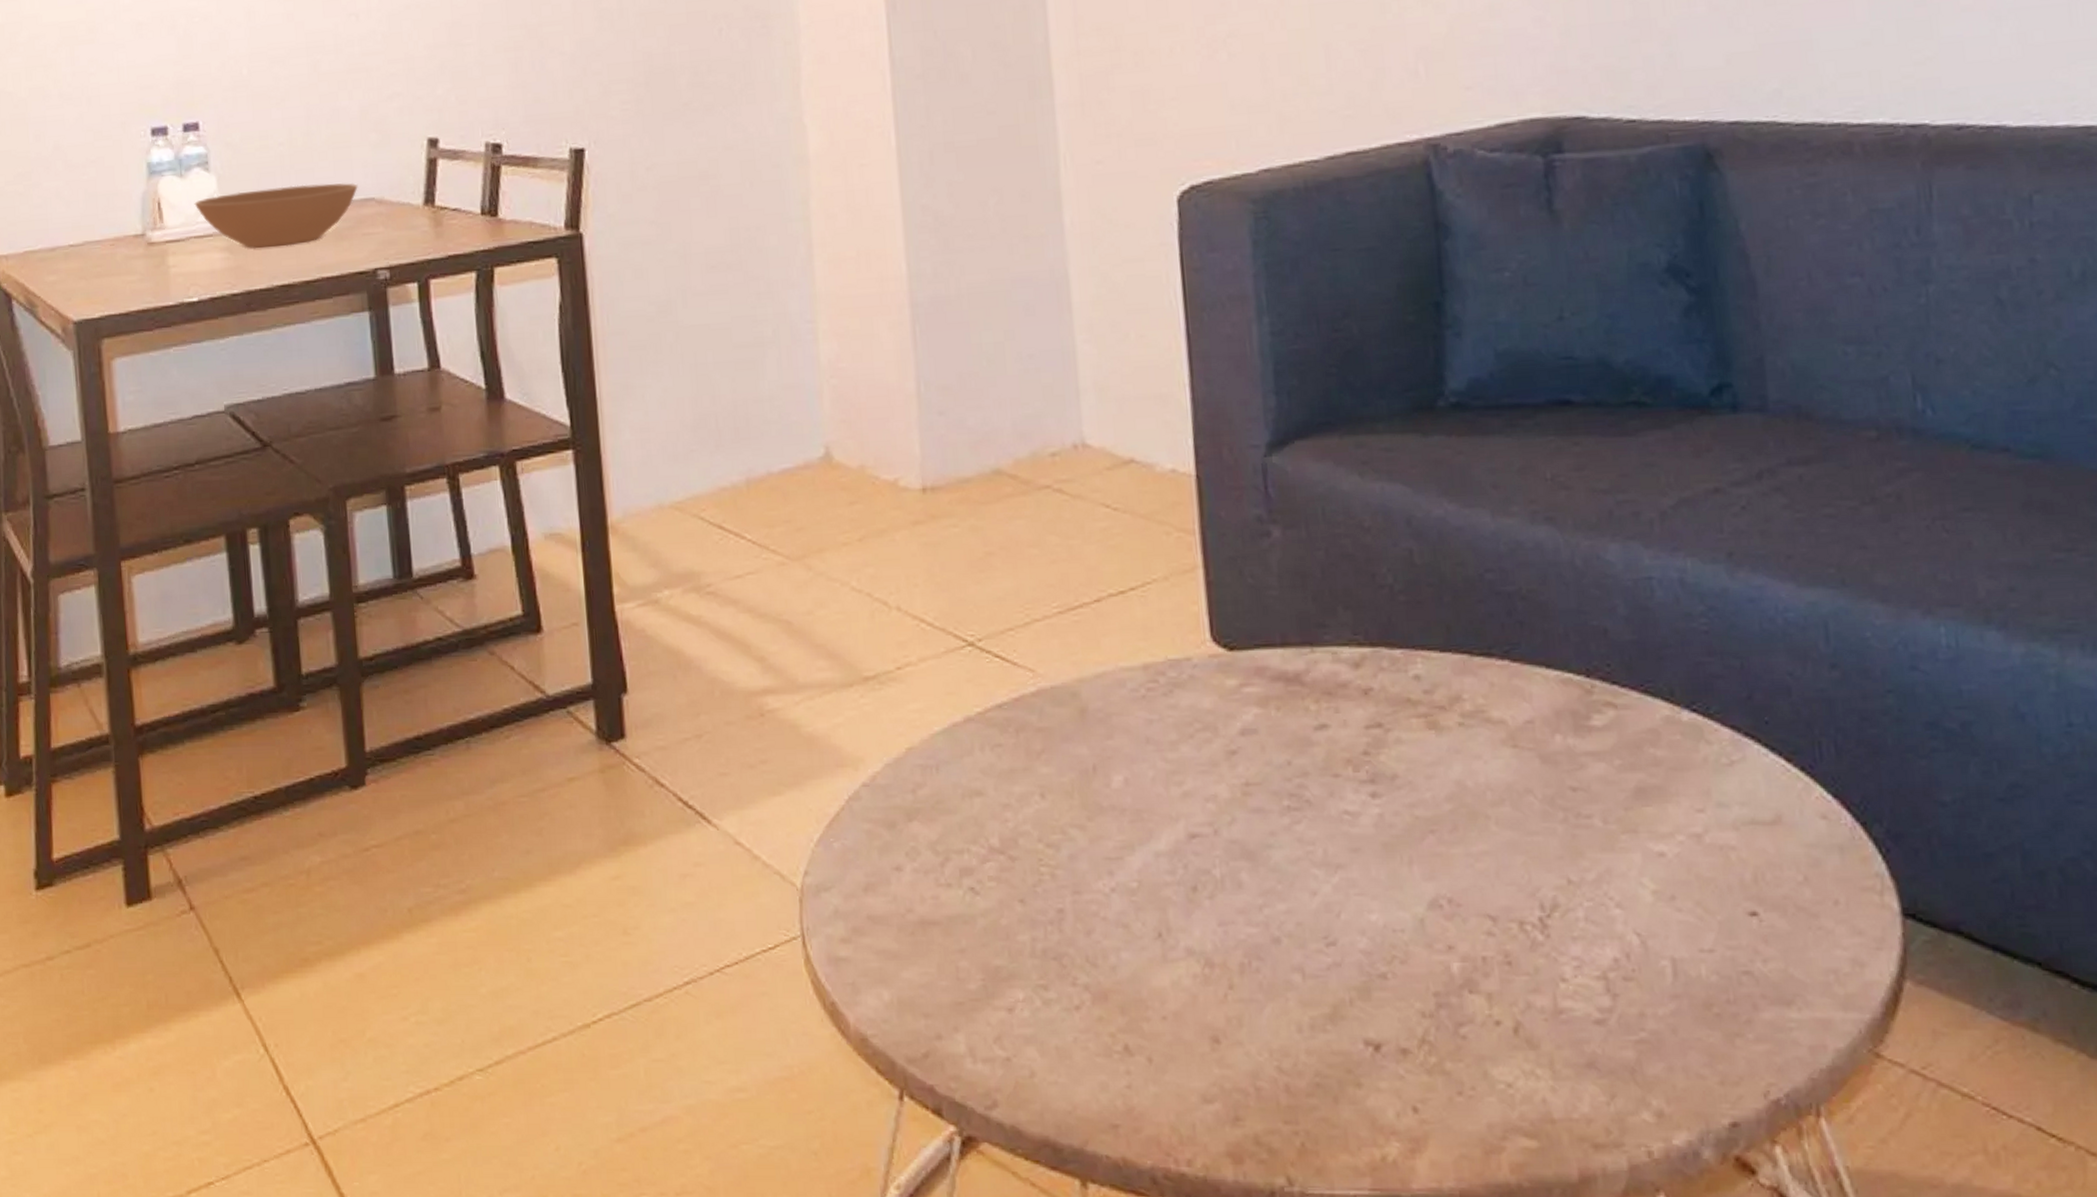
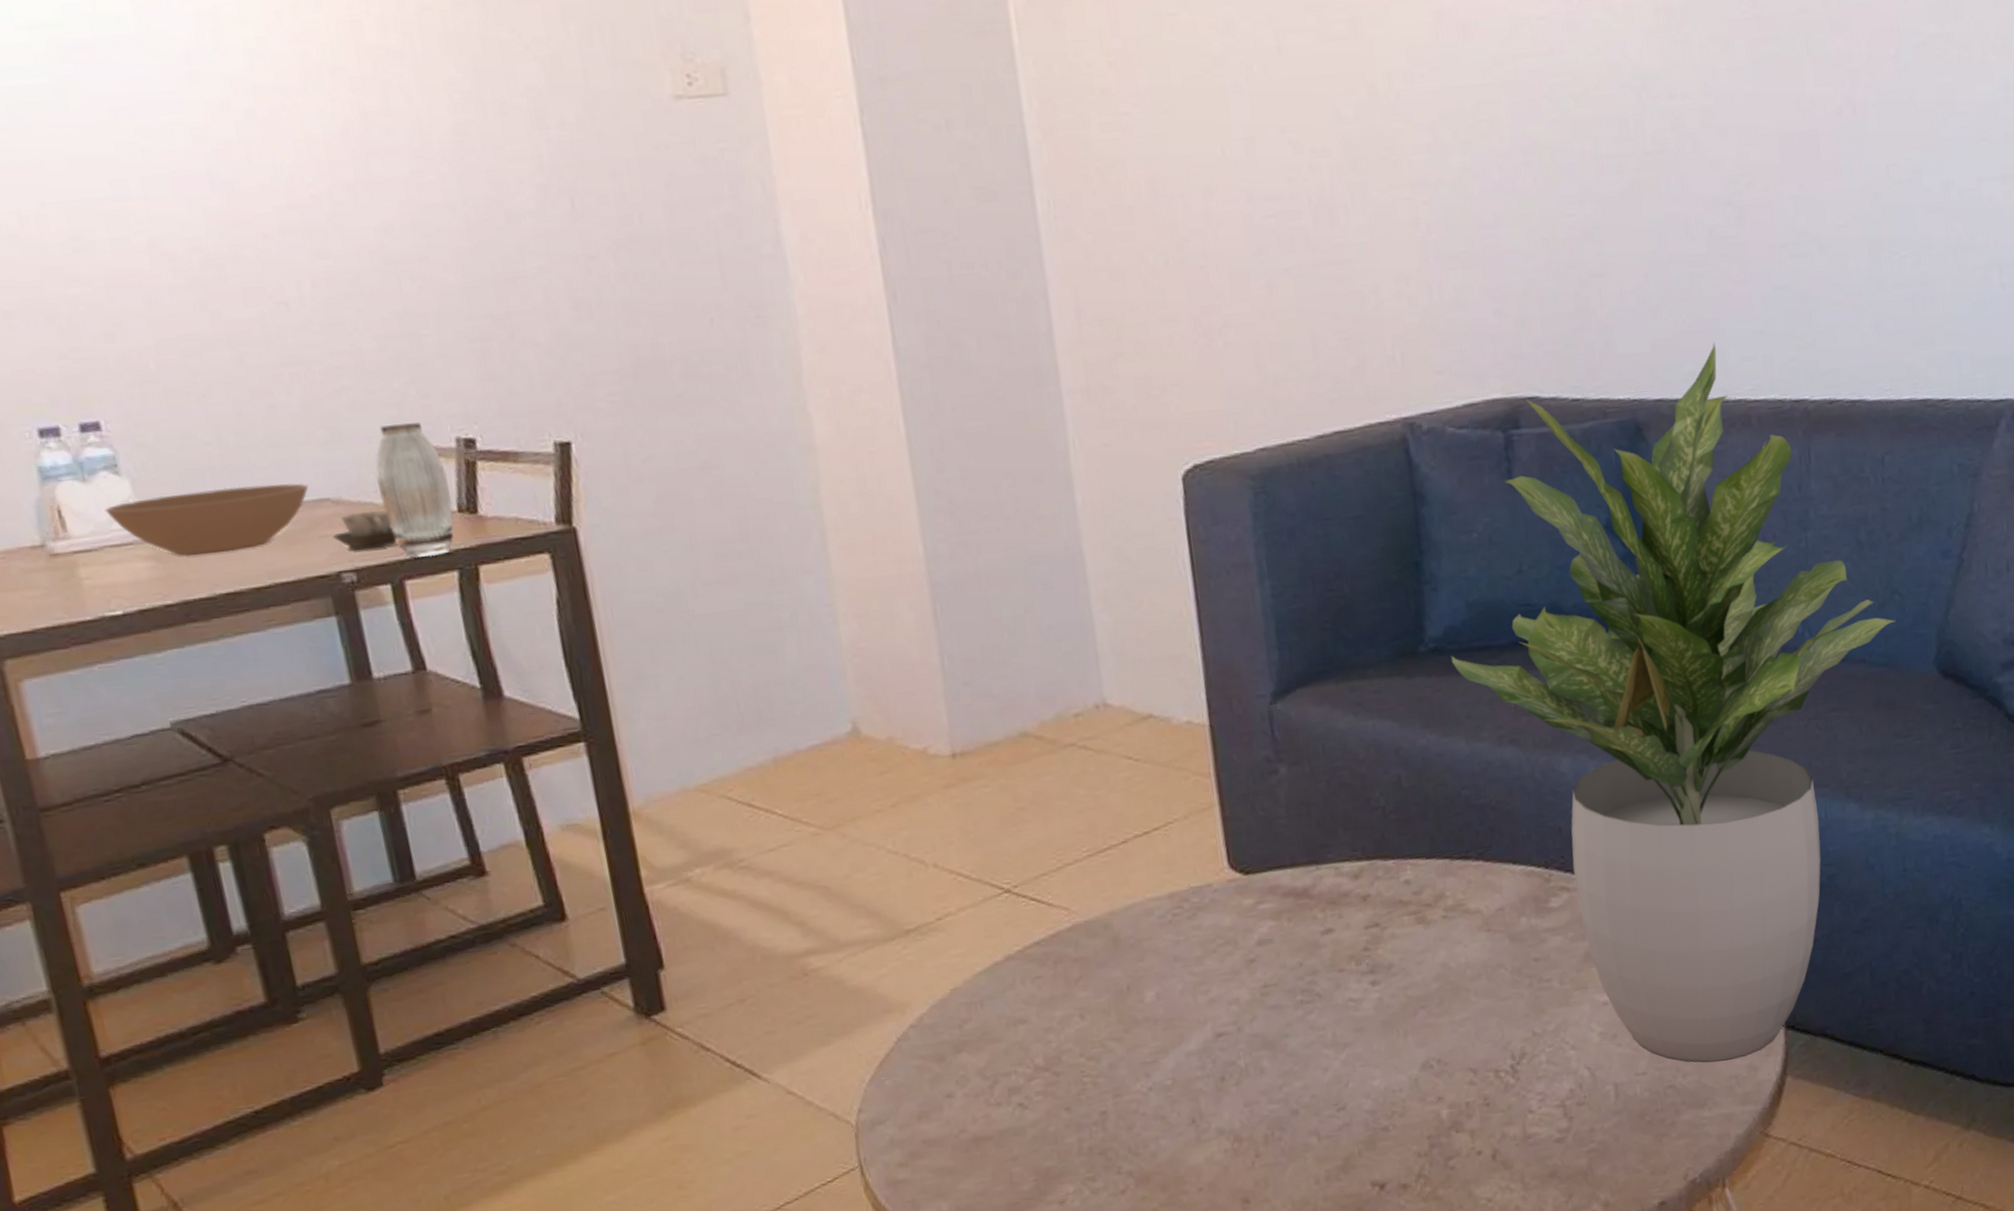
cup: none [374,210,427,249] -> present [333,509,398,551]
vase: none [414,127,477,259] -> present [375,422,454,559]
potted plant: none [1475,55,2051,949] -> present [1451,342,1895,1063]

